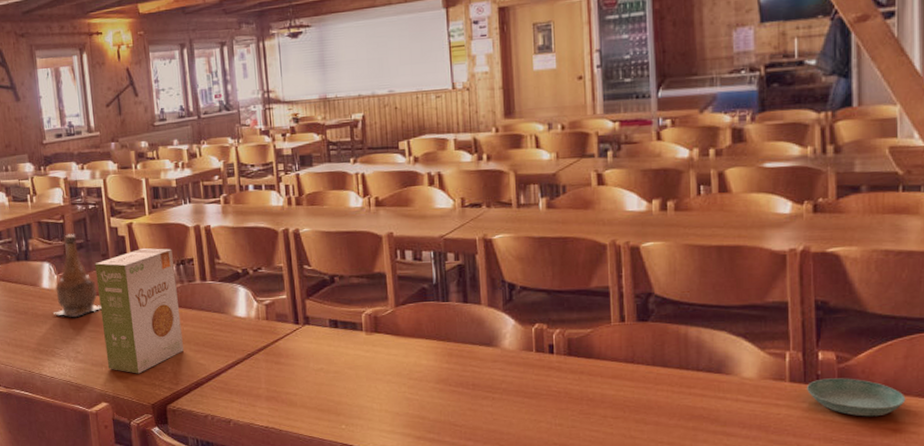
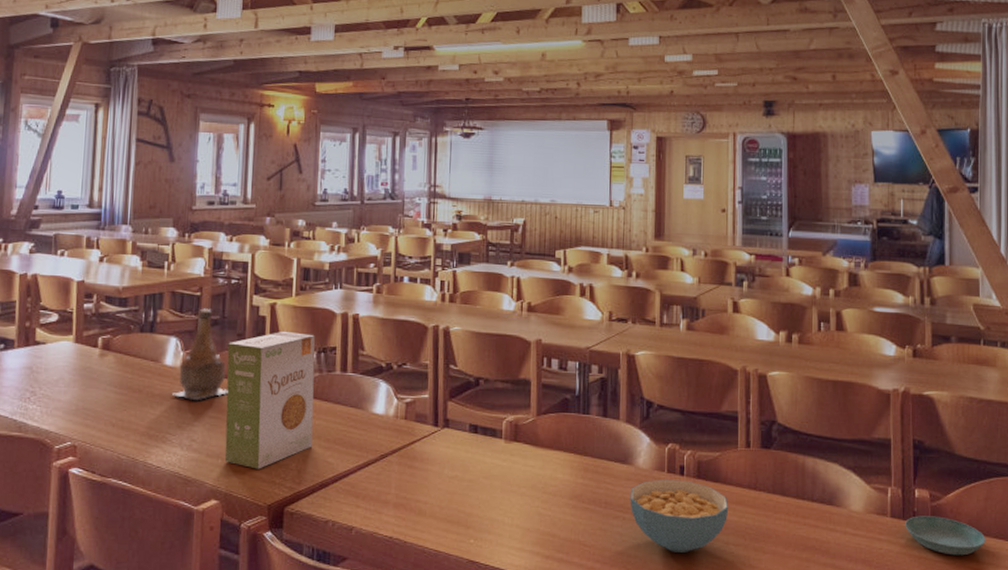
cereal bowl: none [498,358,605,428] -> present [630,478,729,553]

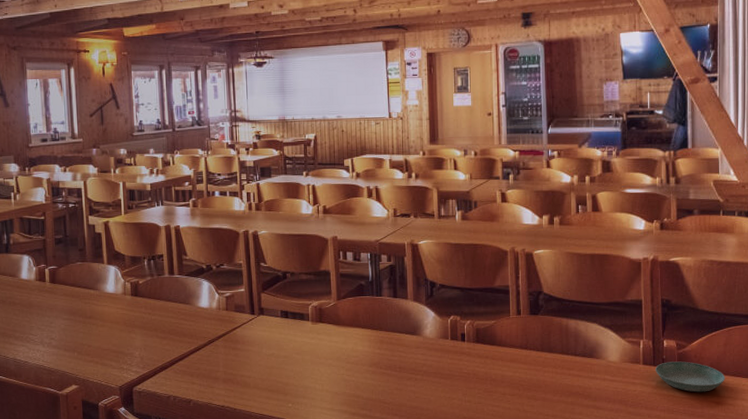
bottle: present [172,308,228,401] -> none [30,230,76,307]
food box: present [225,331,315,469] -> none [72,244,151,359]
cereal bowl: present [630,478,729,553] -> none [420,345,505,404]

